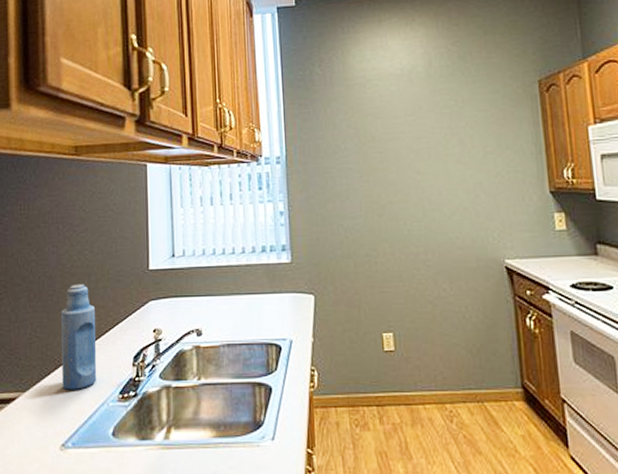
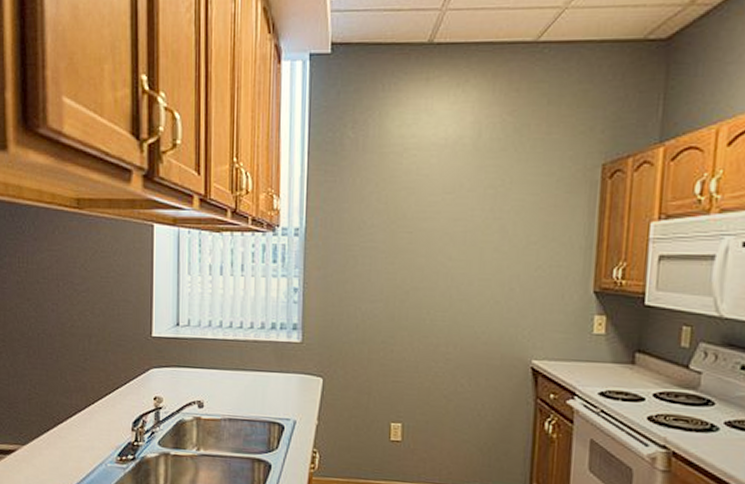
bottle: present [60,283,97,390] -> none [60,344,96,449]

